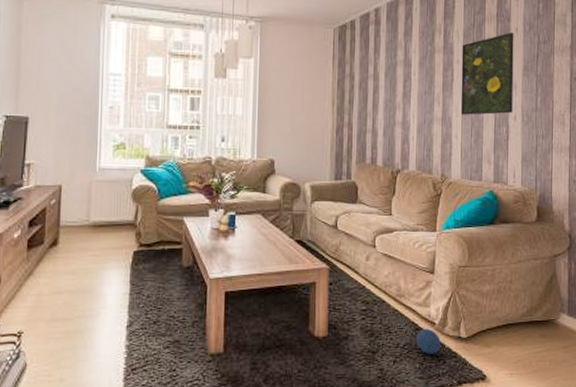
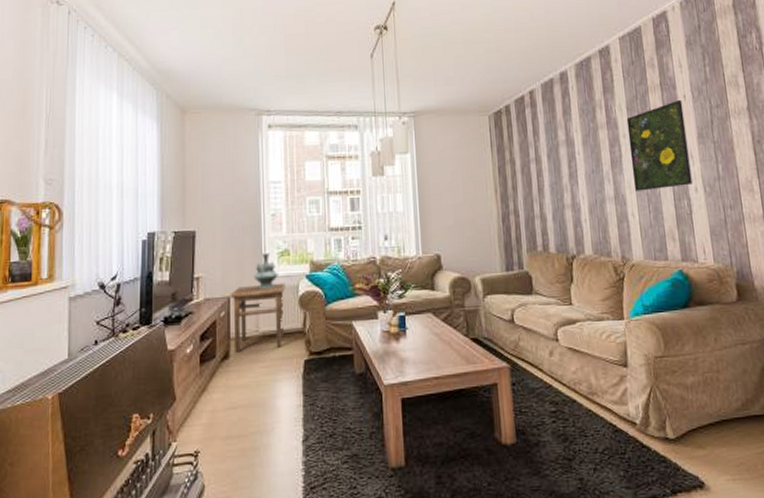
side table: none [62,175,119,240] -> present [230,283,285,353]
decorative urn: none [87,143,113,181] -> present [253,251,278,290]
ball: present [416,329,440,354] -> none [616,430,646,460]

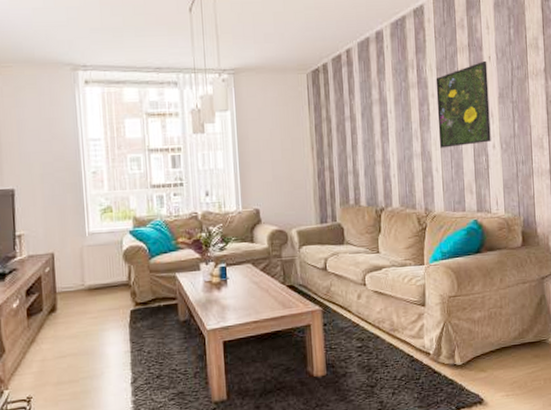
side table: present [230,283,285,353] -> none [54,239,110,306]
decorative urn: present [253,251,278,290] -> none [76,208,102,246]

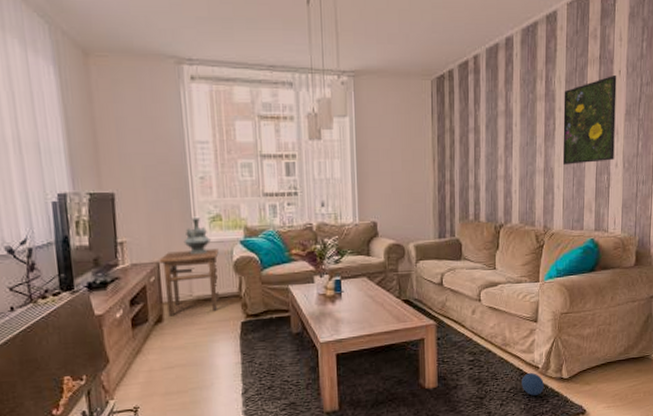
side table: none [54,239,110,306] -> present [159,248,219,317]
decorative urn: none [76,208,102,246] -> present [183,216,211,255]
ball: none [413,359,437,384] -> present [522,373,544,396]

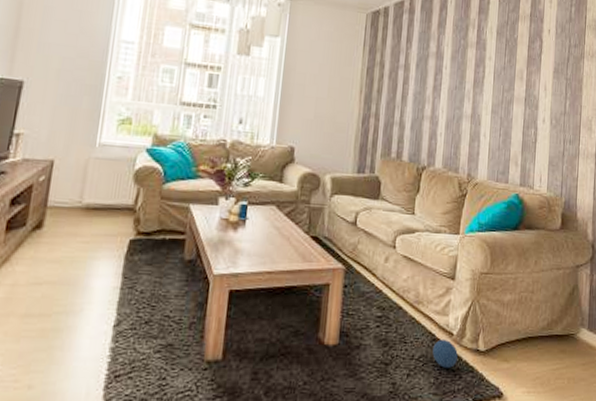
side table: present [159,248,219,317] -> none [50,151,122,223]
decorative urn: present [183,216,211,255] -> none [85,116,115,158]
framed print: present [562,74,617,165] -> none [490,33,546,116]

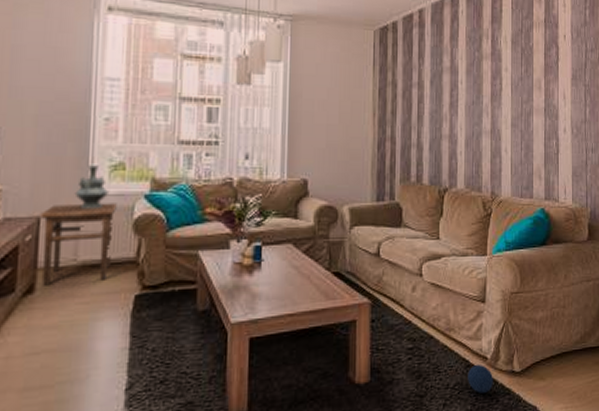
side table: none [50,151,122,223] -> present [40,203,117,286]
decorative urn: none [85,116,115,158] -> present [74,163,108,210]

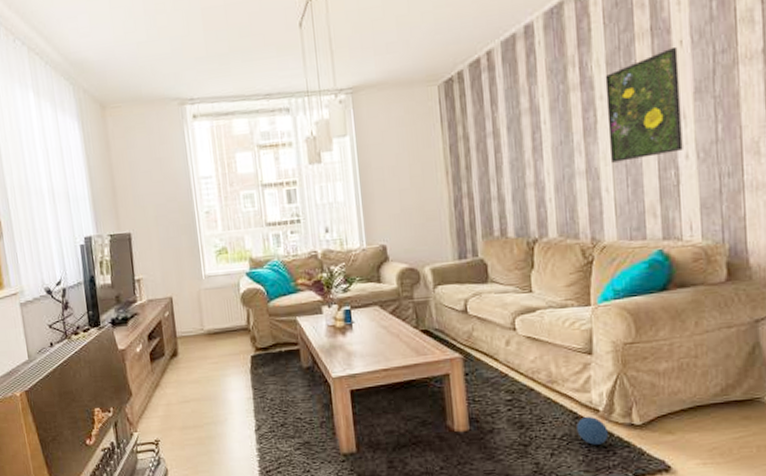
side table: present [40,203,117,286] -> none [172,281,229,351]
decorative urn: present [74,163,108,210] -> none [193,250,218,289]
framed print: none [510,39,562,127] -> present [605,46,683,163]

